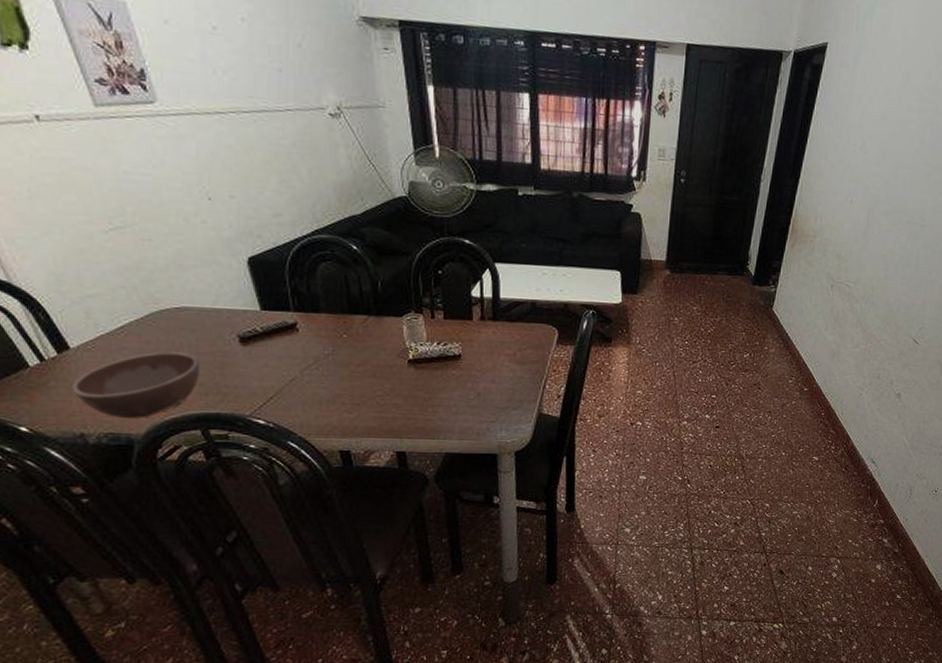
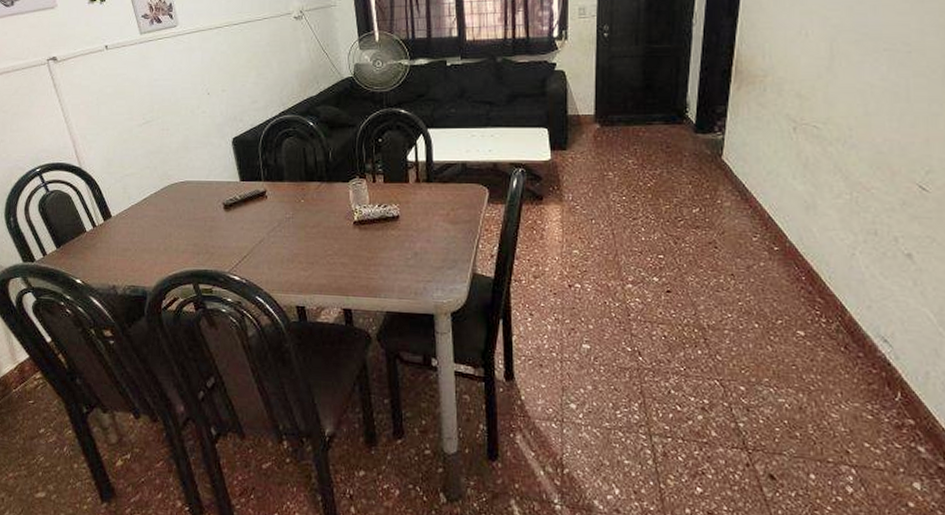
bowl: present [71,351,199,418] -> none [110,218,195,274]

